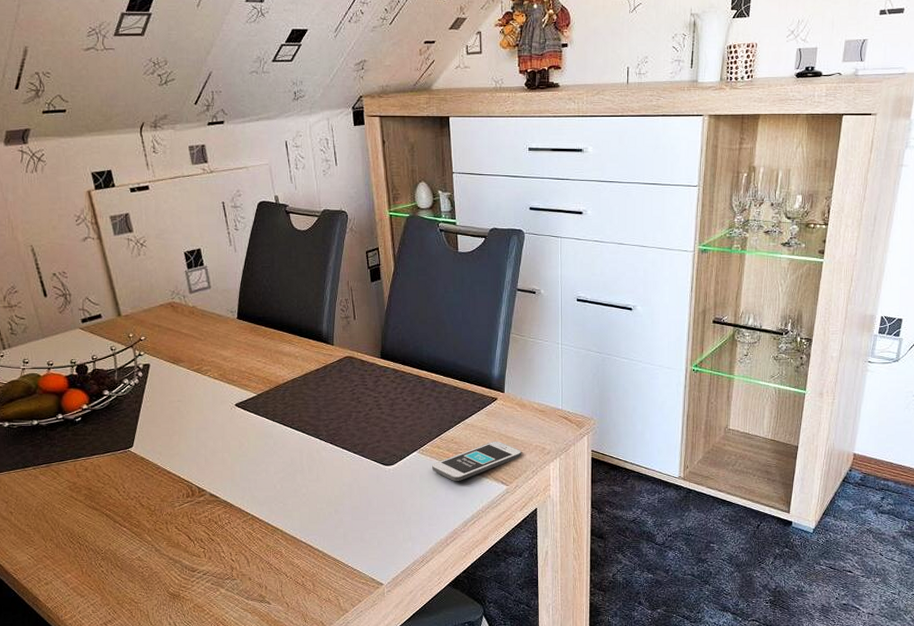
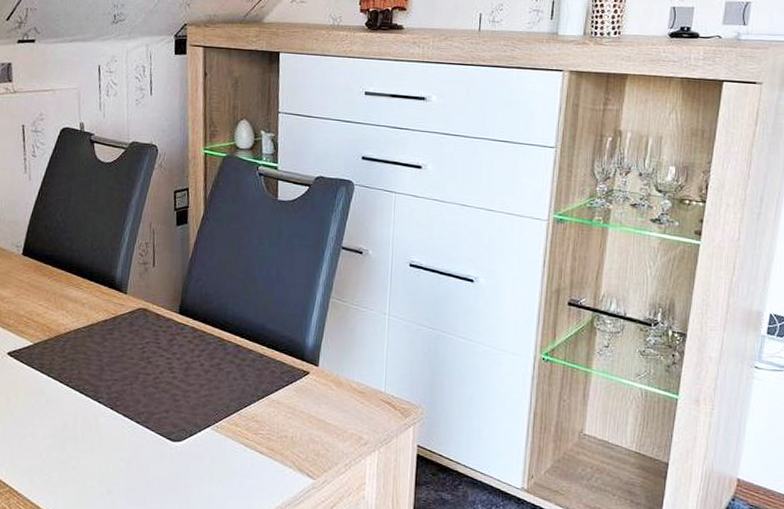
smartphone: present [432,441,522,481] -> none [226,423,334,468]

